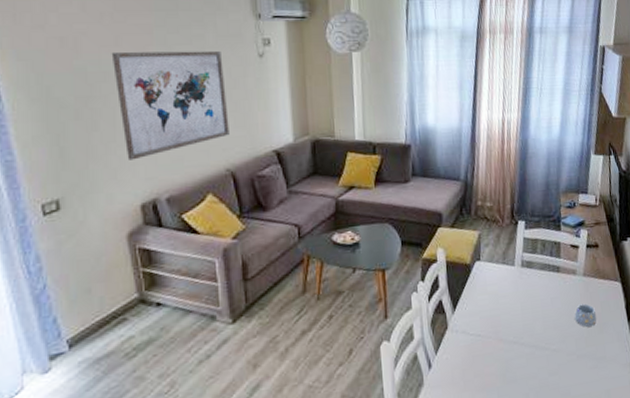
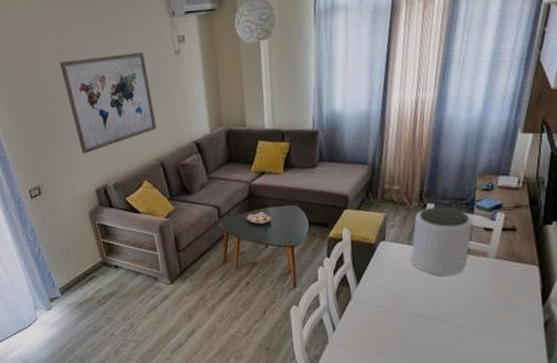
plant pot: none [506,223,561,297] -> present [411,206,474,276]
mug: present [574,303,597,327] -> none [482,285,507,307]

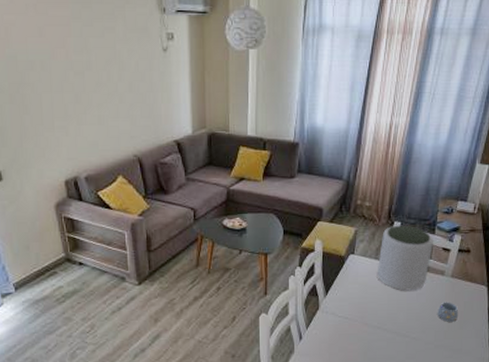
wall art: present [59,51,157,154] -> none [36,42,137,142]
mug: none [482,285,507,307] -> present [437,302,459,322]

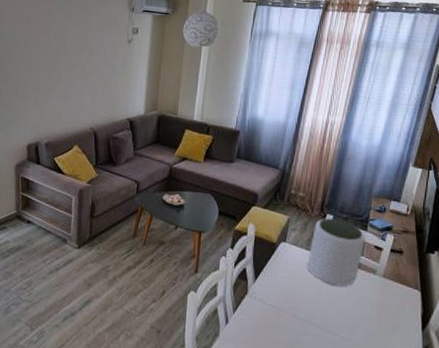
mug: present [437,302,459,322] -> none [368,302,391,325]

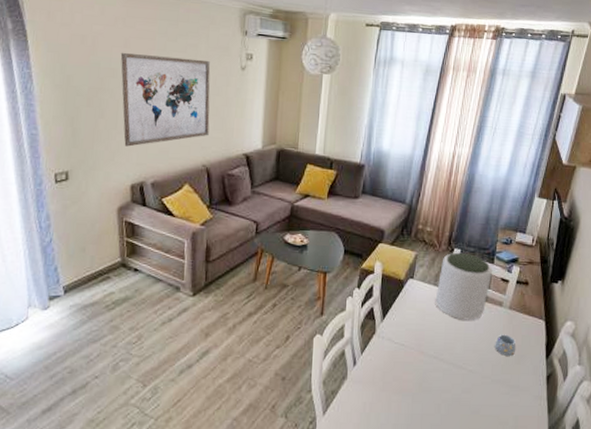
wall art: none [23,27,101,111] -> present [120,52,211,147]
mug: none [368,302,391,325] -> present [495,334,516,356]

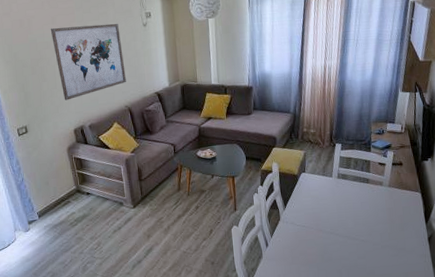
plant pot: present [435,252,493,321] -> none [325,146,371,201]
mug: present [495,334,516,356] -> none [380,208,399,225]

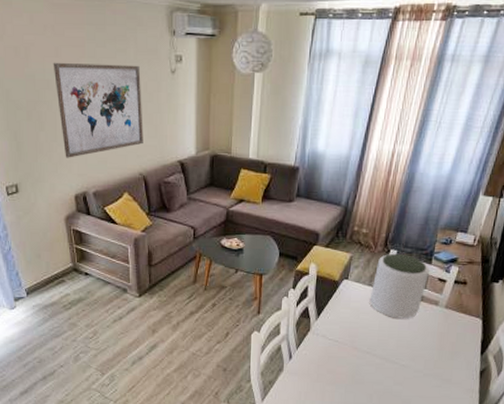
plant pot: none [325,146,371,201] -> present [369,253,430,319]

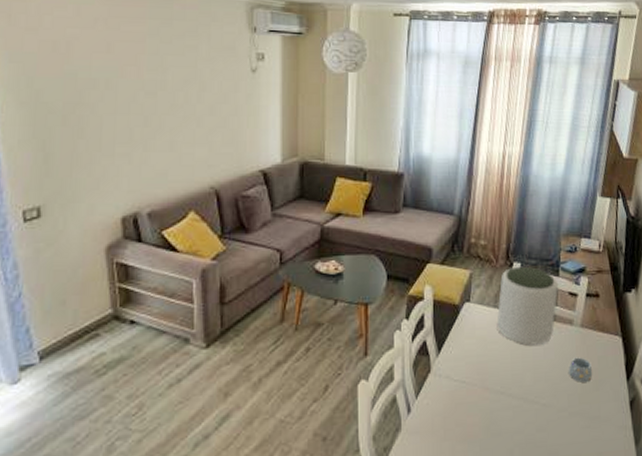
wall art: present [53,62,143,158] -> none [102,58,217,171]
mug: none [428,332,451,352] -> present [569,357,593,382]

